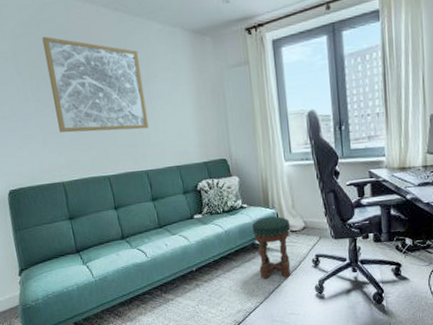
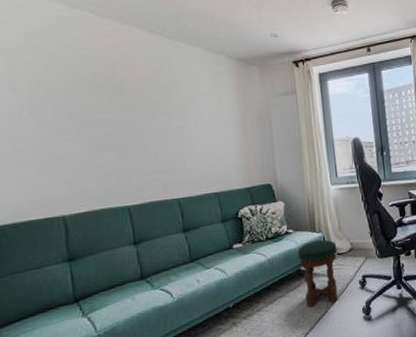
wall art: present [42,36,149,133] -> none [53,51,184,158]

